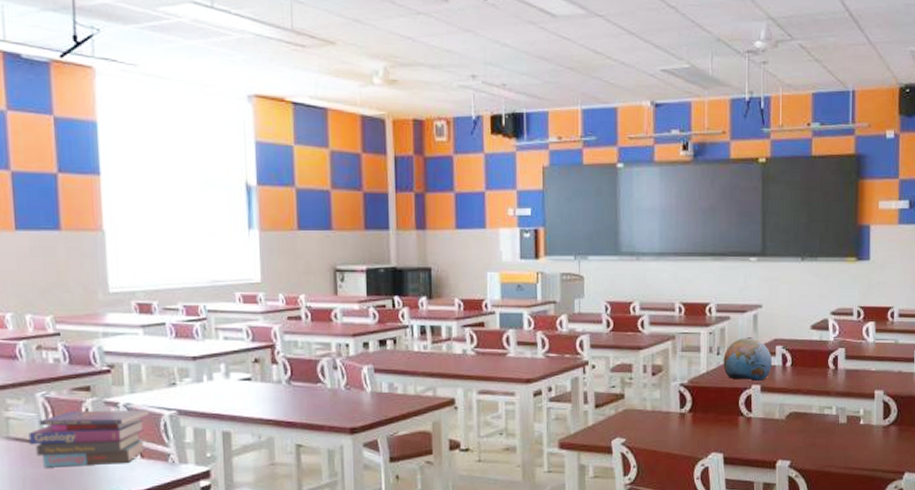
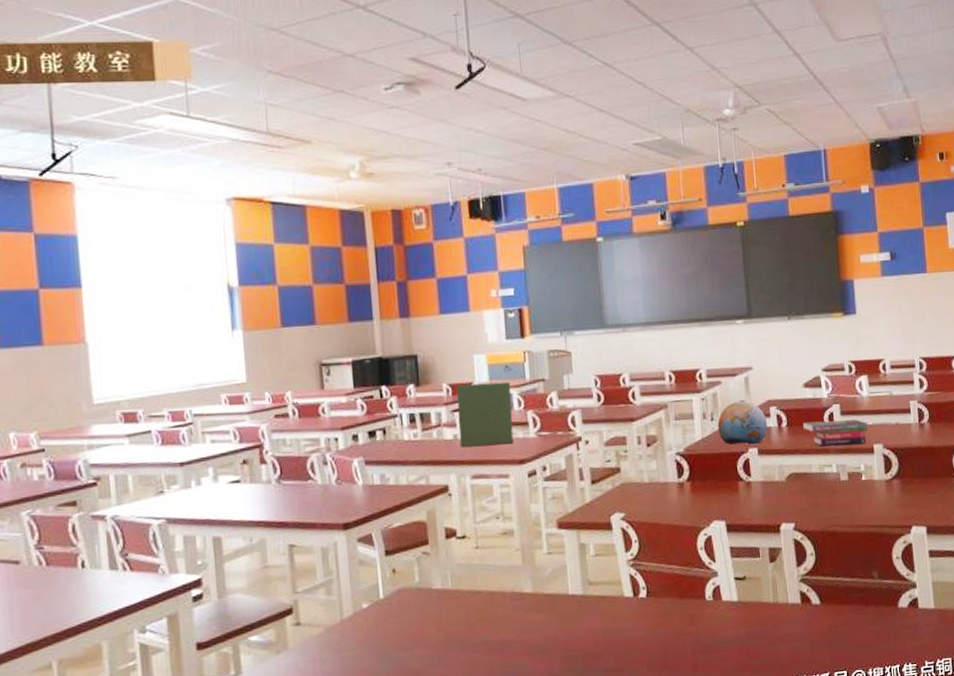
books: present [28,410,149,468] -> none [14,521,137,589]
binder: none [468,301,522,363] -> present [457,381,514,448]
books: none [807,363,870,389] -> present [803,419,868,447]

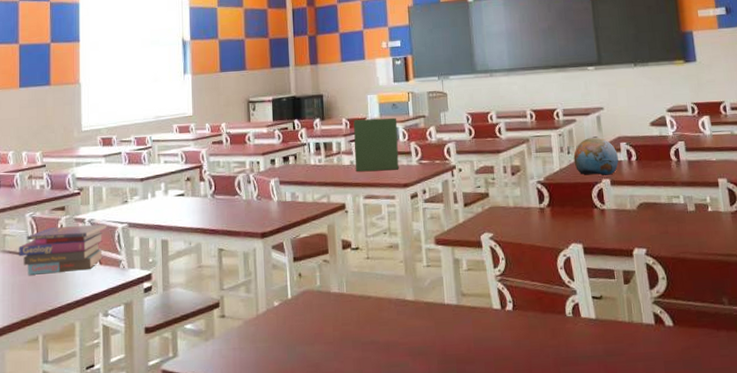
books: none [14,521,137,589] -> present [19,224,107,275]
books: present [803,419,868,447] -> none [651,155,712,179]

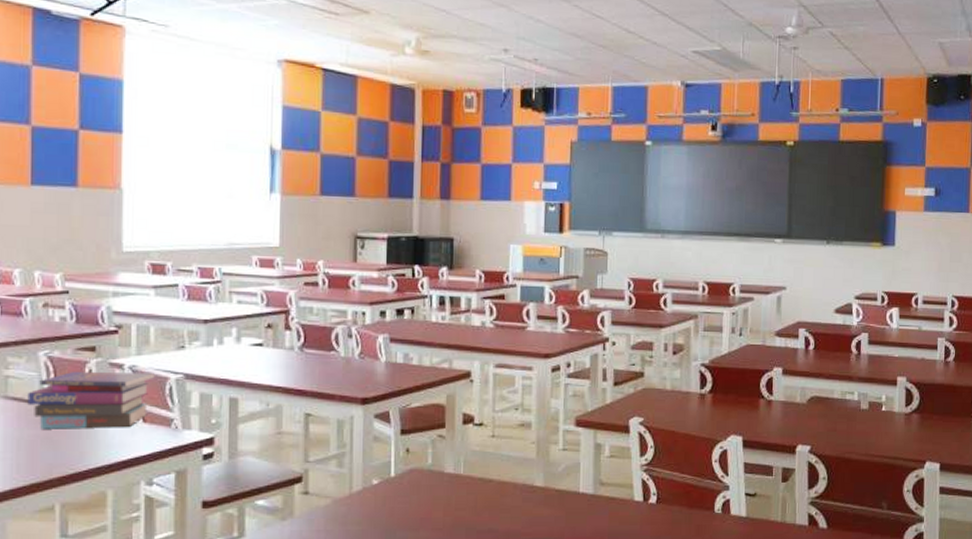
binder: present [353,117,399,172] -> none [487,273,544,337]
globe: present [573,136,619,175] -> none [745,319,795,363]

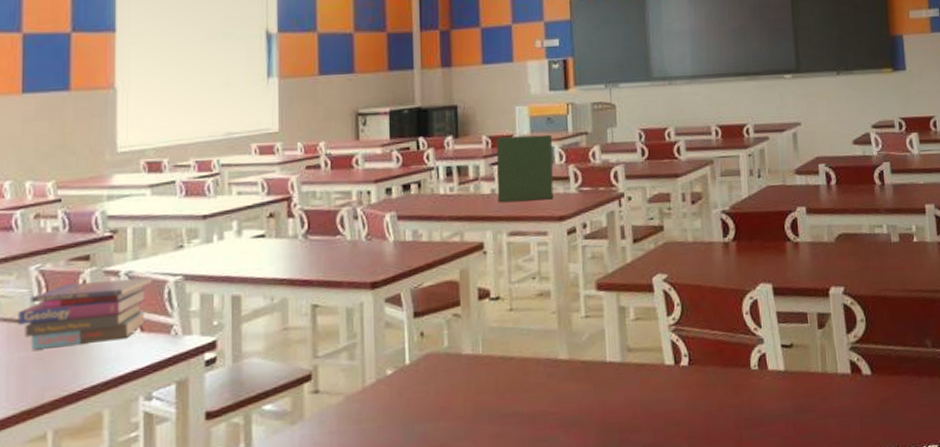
binder: none [487,273,544,337] -> present [496,134,554,203]

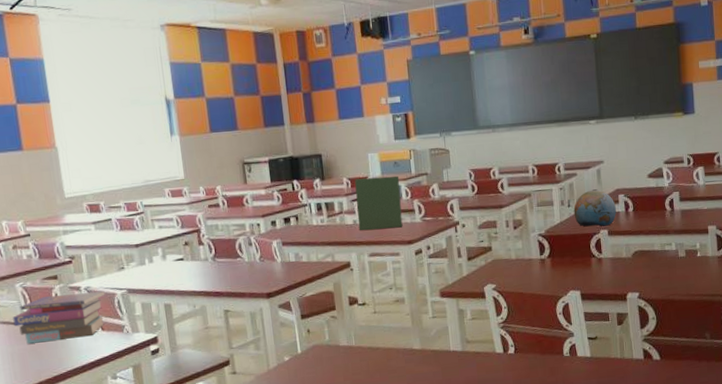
globe: none [764,157,816,203] -> present [573,189,616,226]

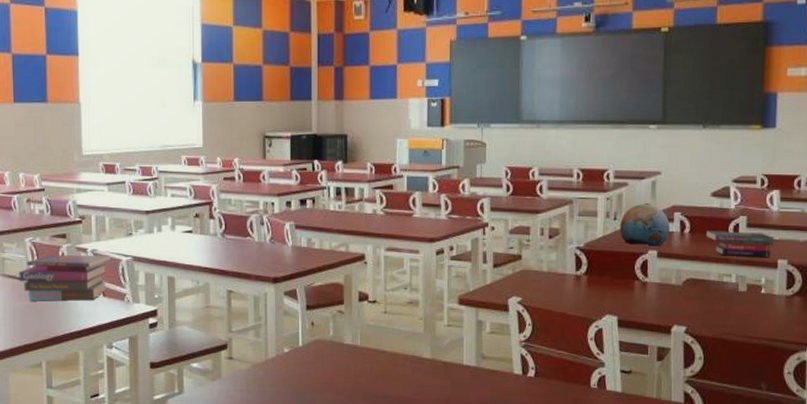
binder: present [355,175,403,231] -> none [378,165,428,223]
books: none [647,204,703,228] -> present [706,231,774,258]

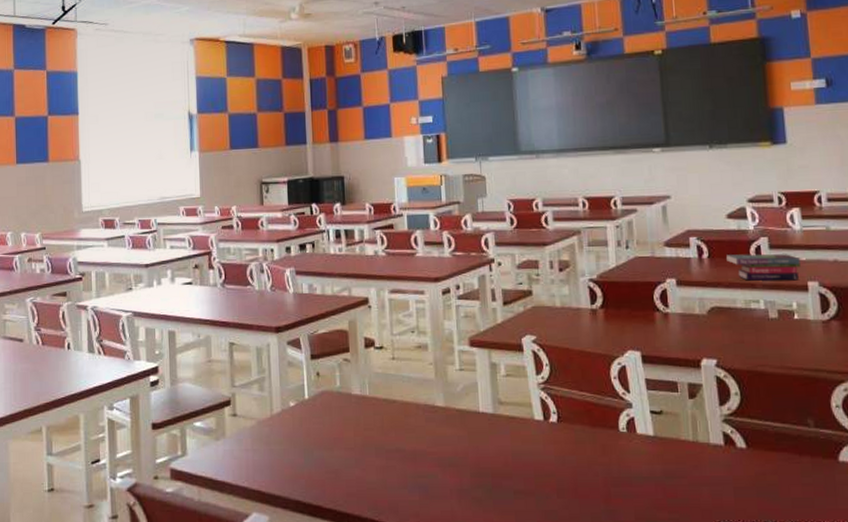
books: present [19,254,110,301] -> none [20,312,111,363]
globe: present [620,203,670,246] -> none [633,229,687,274]

